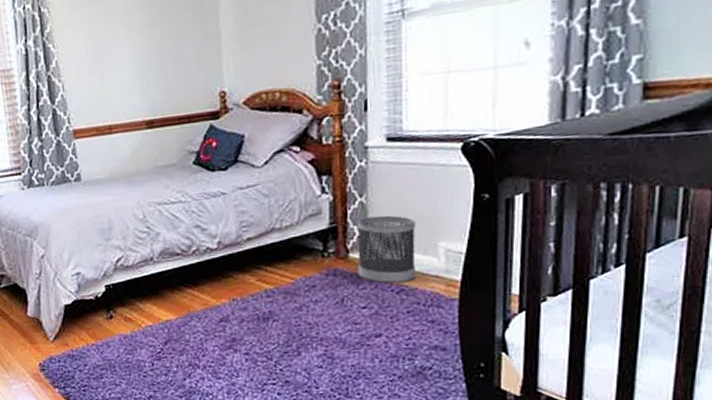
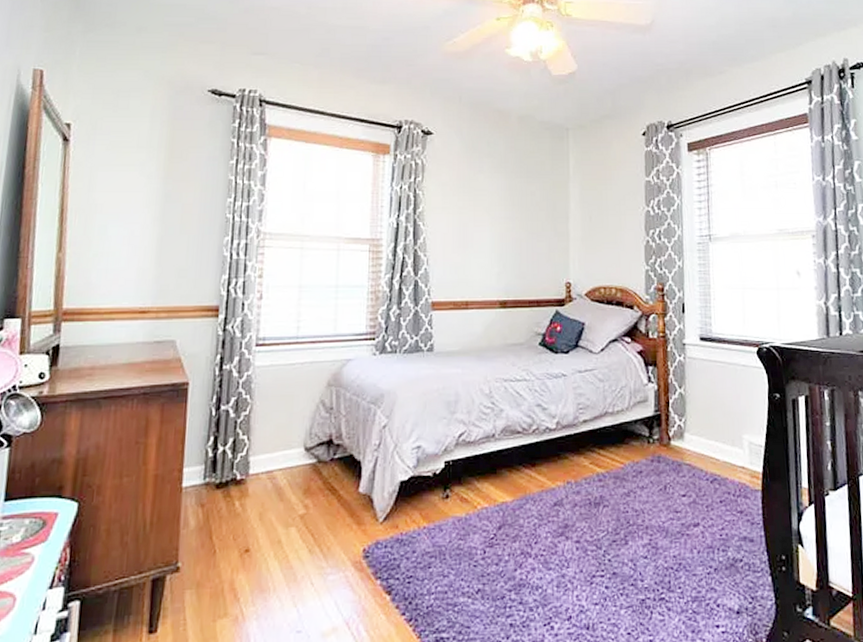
wastebasket: present [356,215,417,284] -> none [676,407,727,472]

